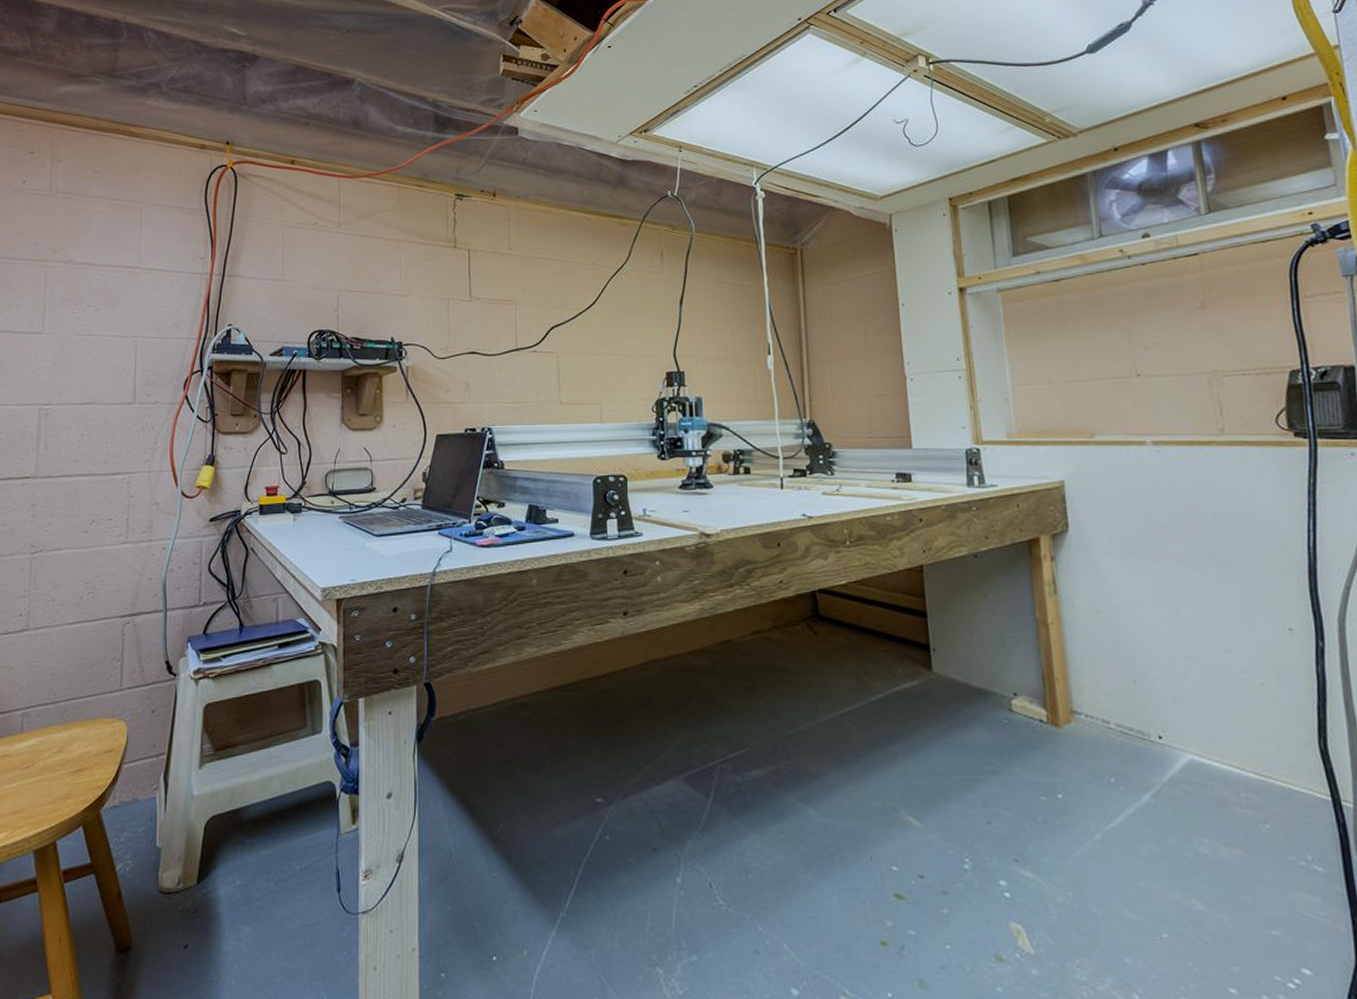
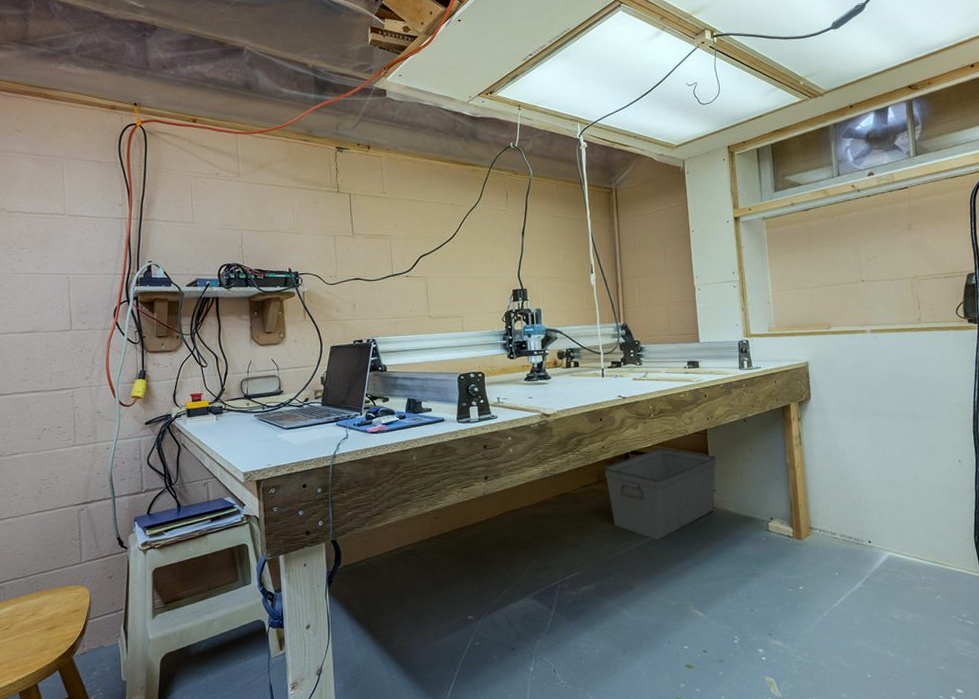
storage bin: none [782,587,937,712] -> present [604,448,717,540]

